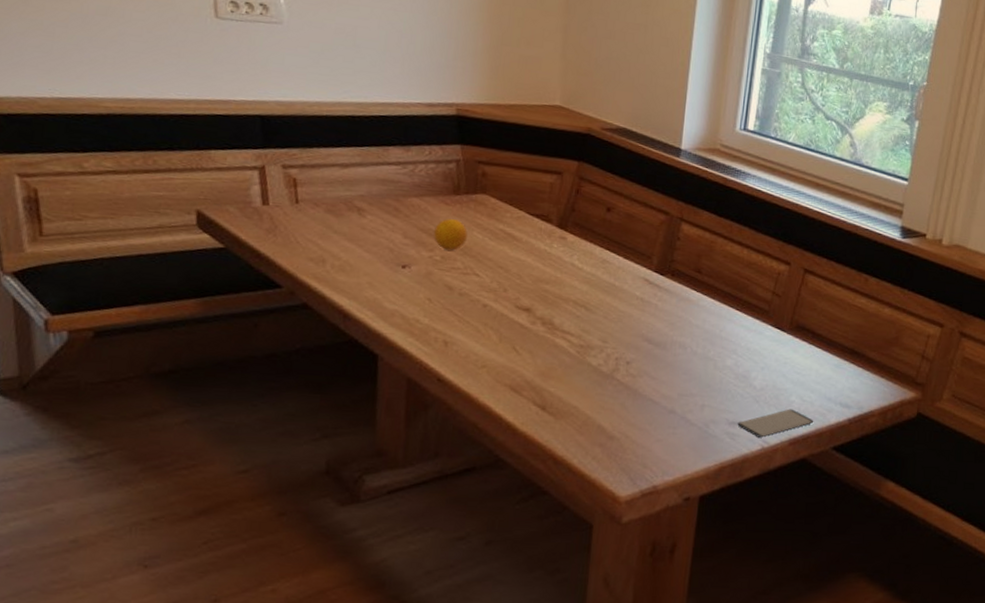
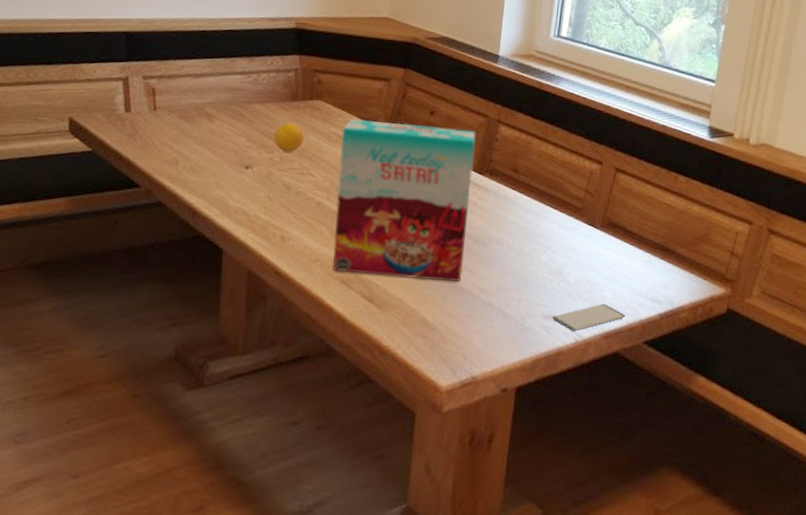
cereal box: none [501,214,657,388] -> present [333,118,476,282]

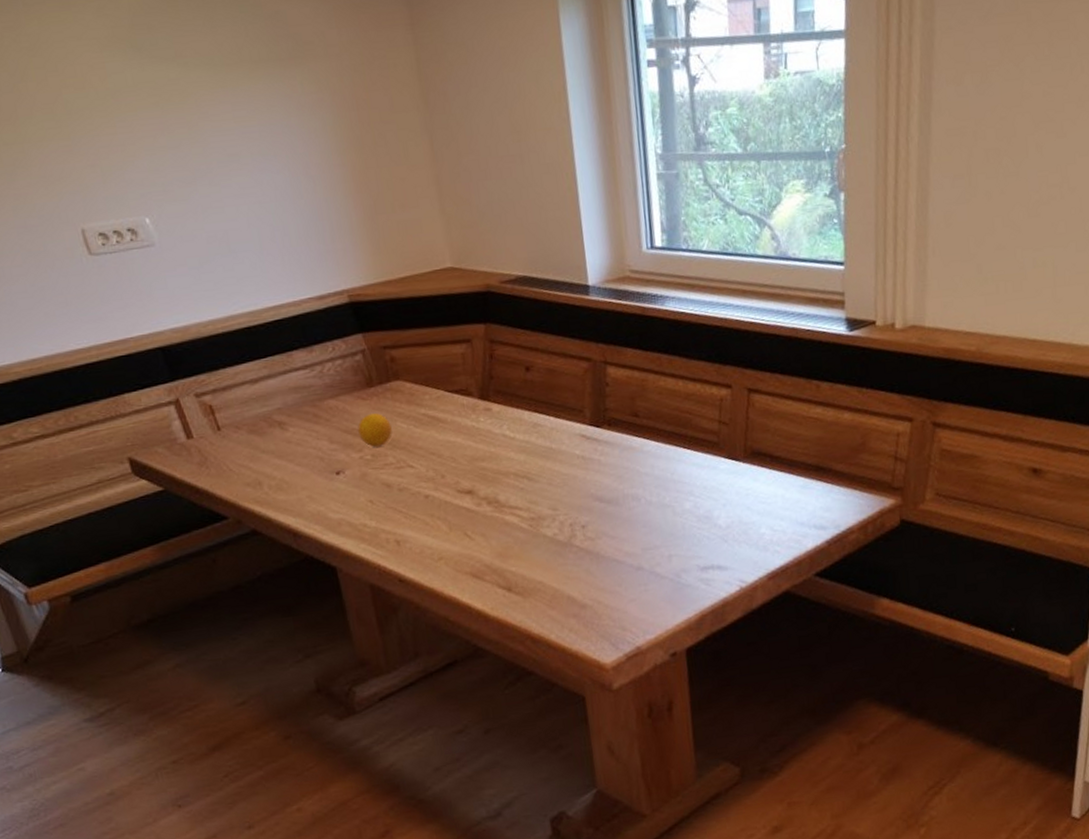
cereal box: present [333,118,476,282] -> none [432,379,602,566]
smartphone: present [552,303,625,331] -> none [709,541,789,578]

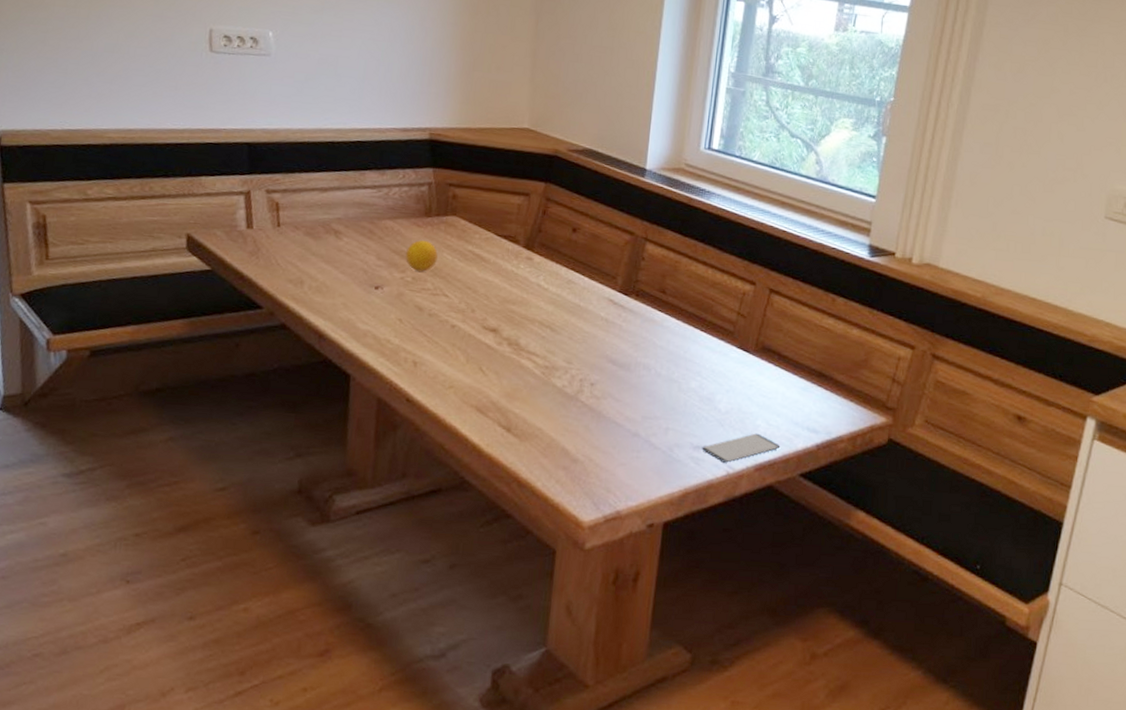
smartphone: none [709,541,789,578] -> present [702,433,780,463]

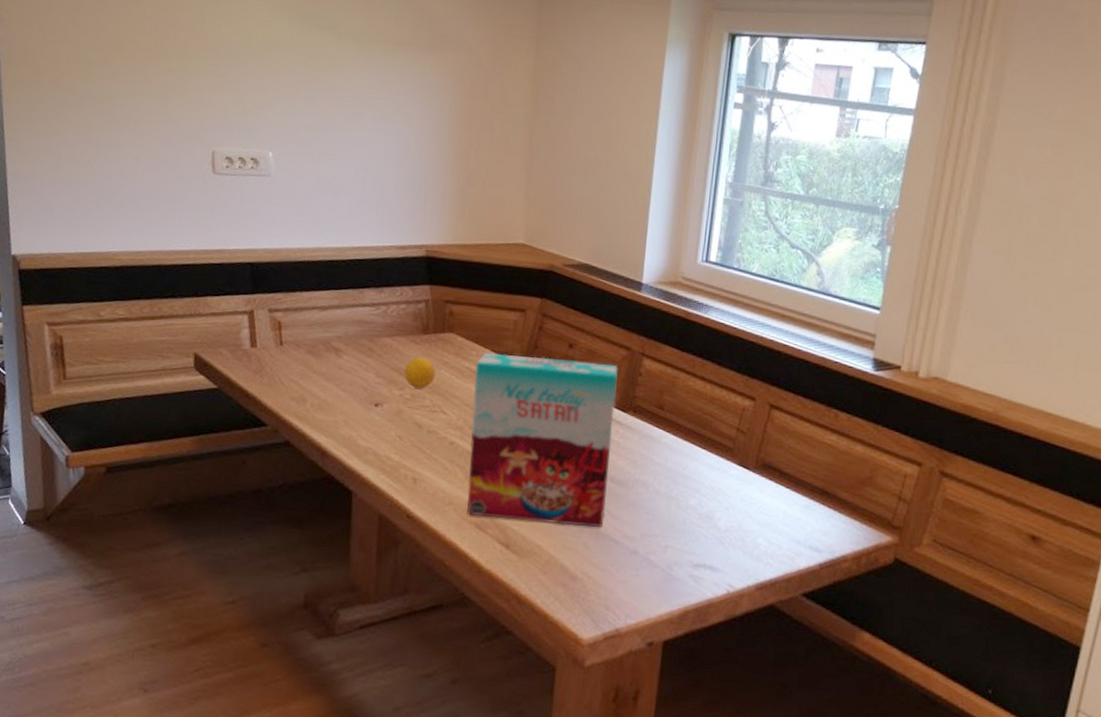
cereal box: none [468,236,621,410] -> present [467,352,618,527]
smartphone: present [702,433,780,463] -> none [701,551,781,582]

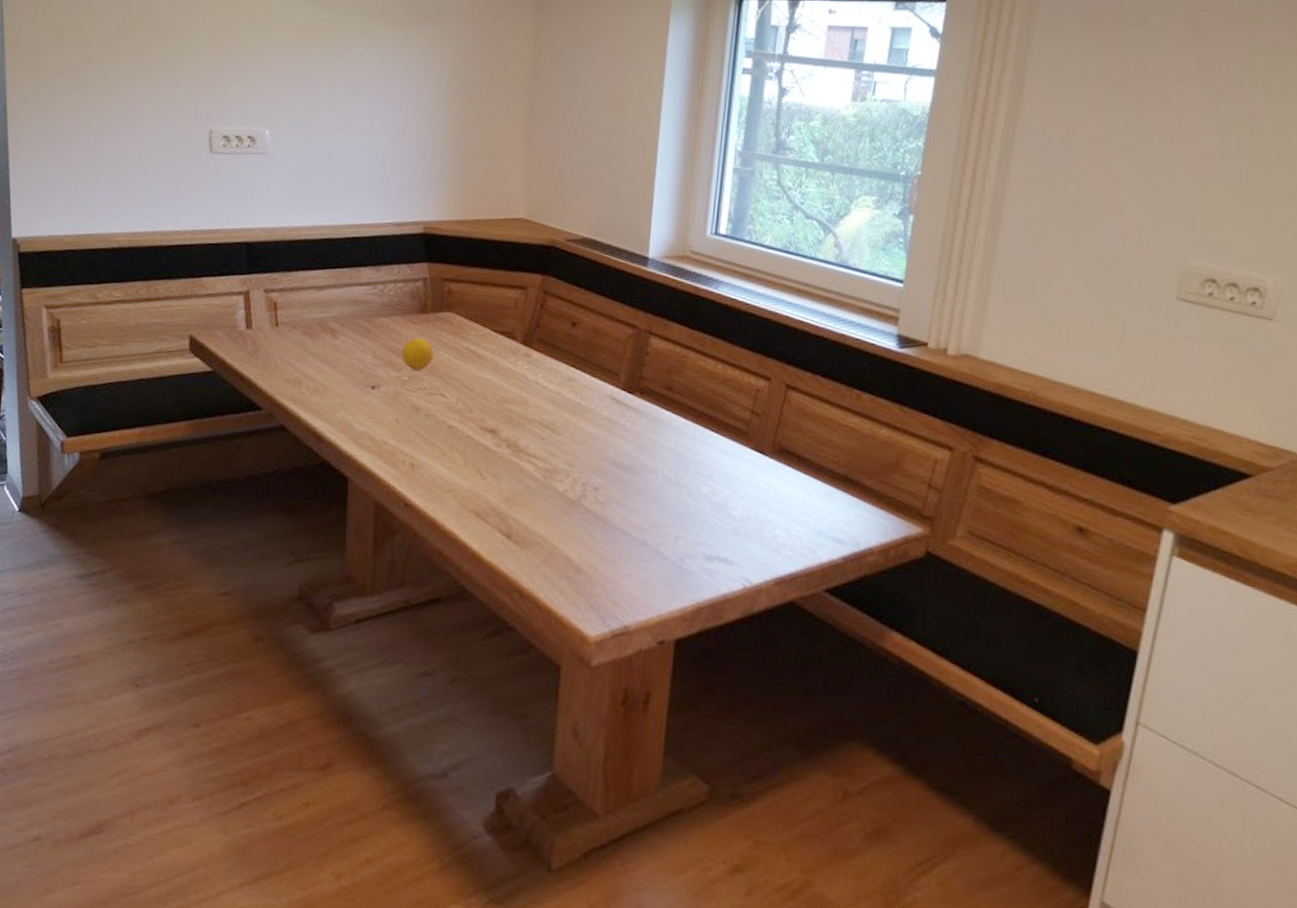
cereal box: present [467,352,618,527] -> none [466,332,624,516]

